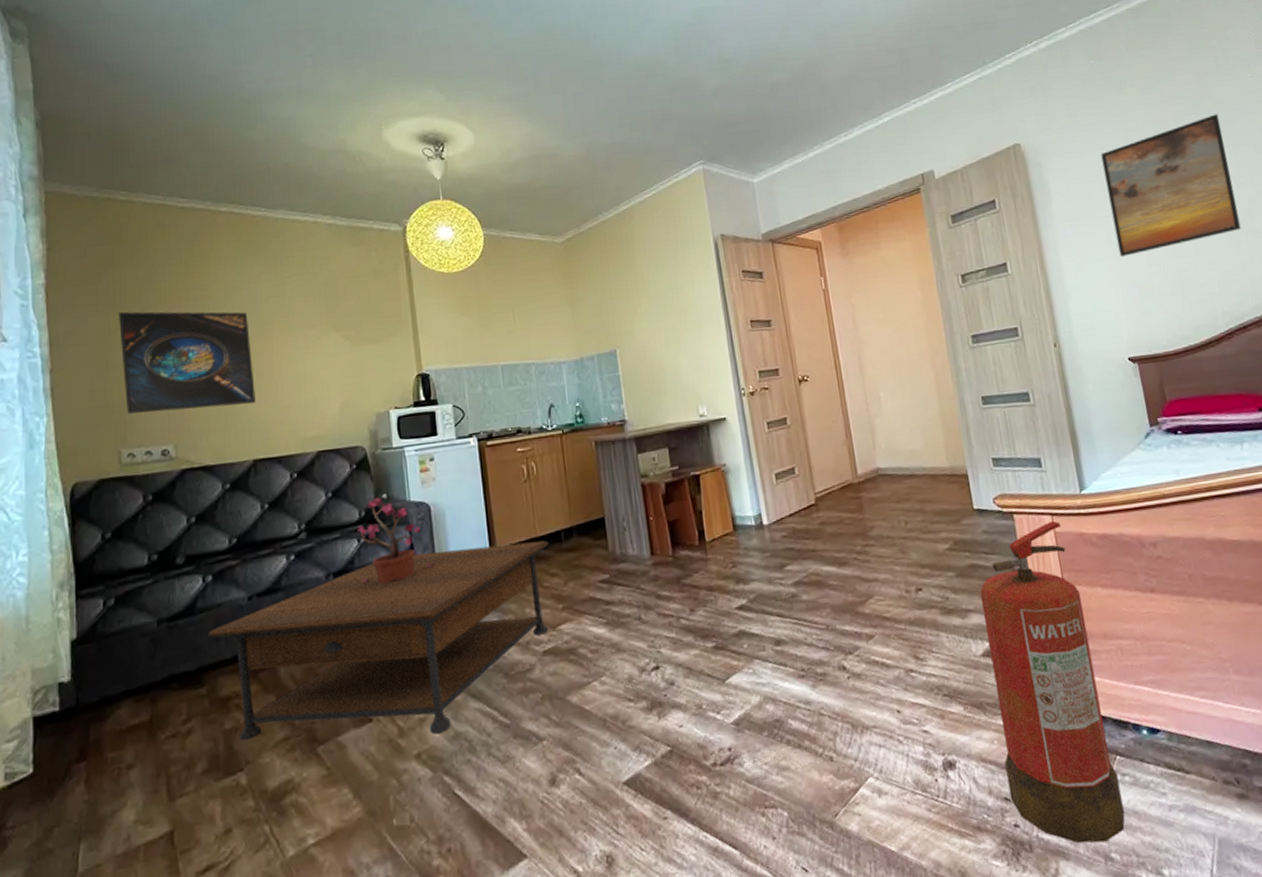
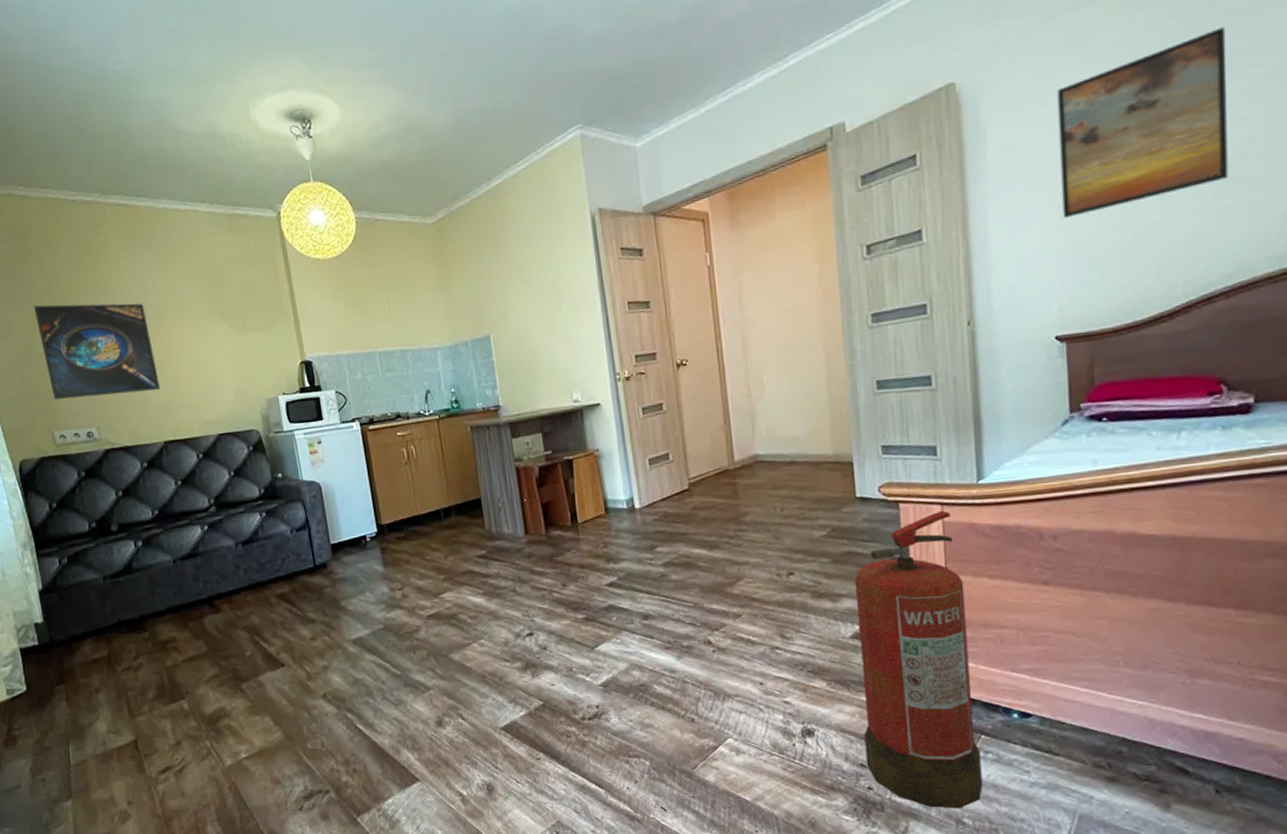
coffee table: present [207,540,549,741] -> none [144,518,431,679]
potted plant: present [357,497,434,585] -> none [259,476,328,553]

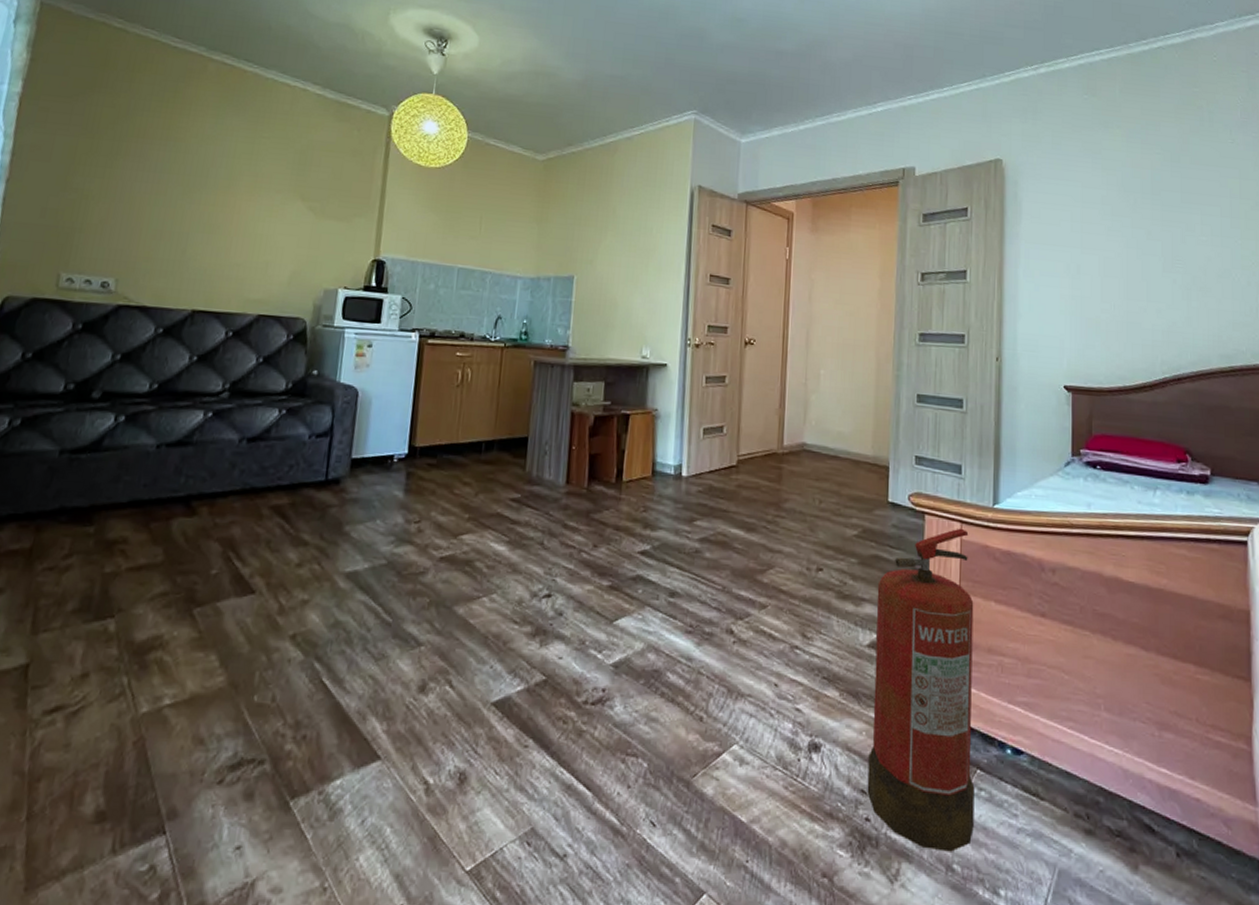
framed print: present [34,303,160,400] -> none [75,136,218,255]
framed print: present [1057,26,1228,218] -> none [1075,170,1194,288]

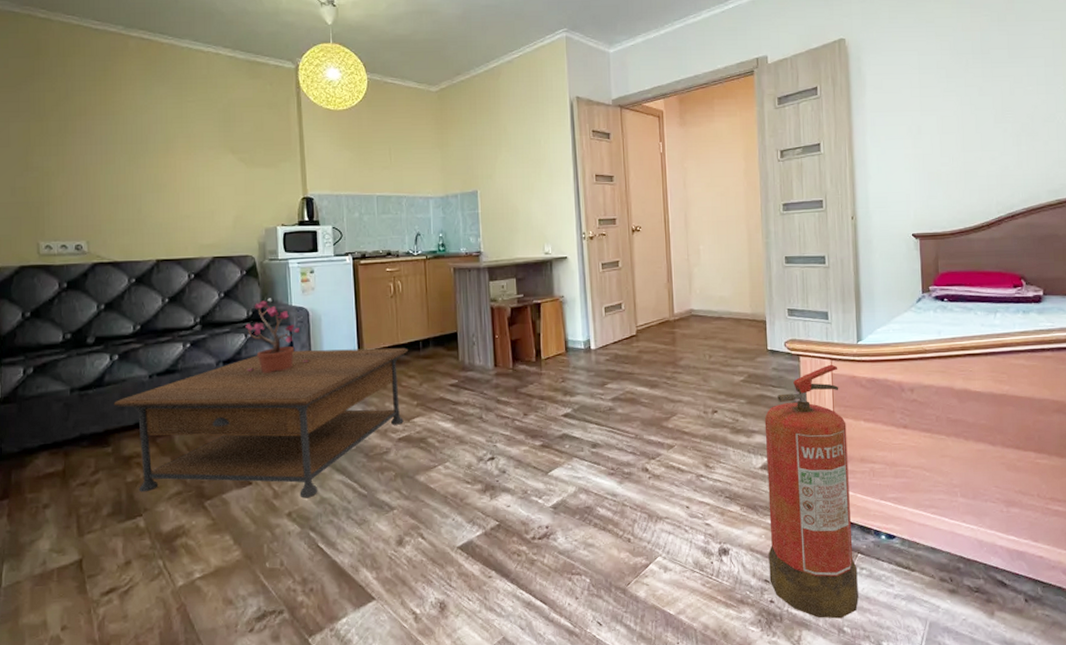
coffee table: none [107,435,469,618] -> present [113,347,409,497]
potted plant: none [273,372,350,460] -> present [245,301,310,374]

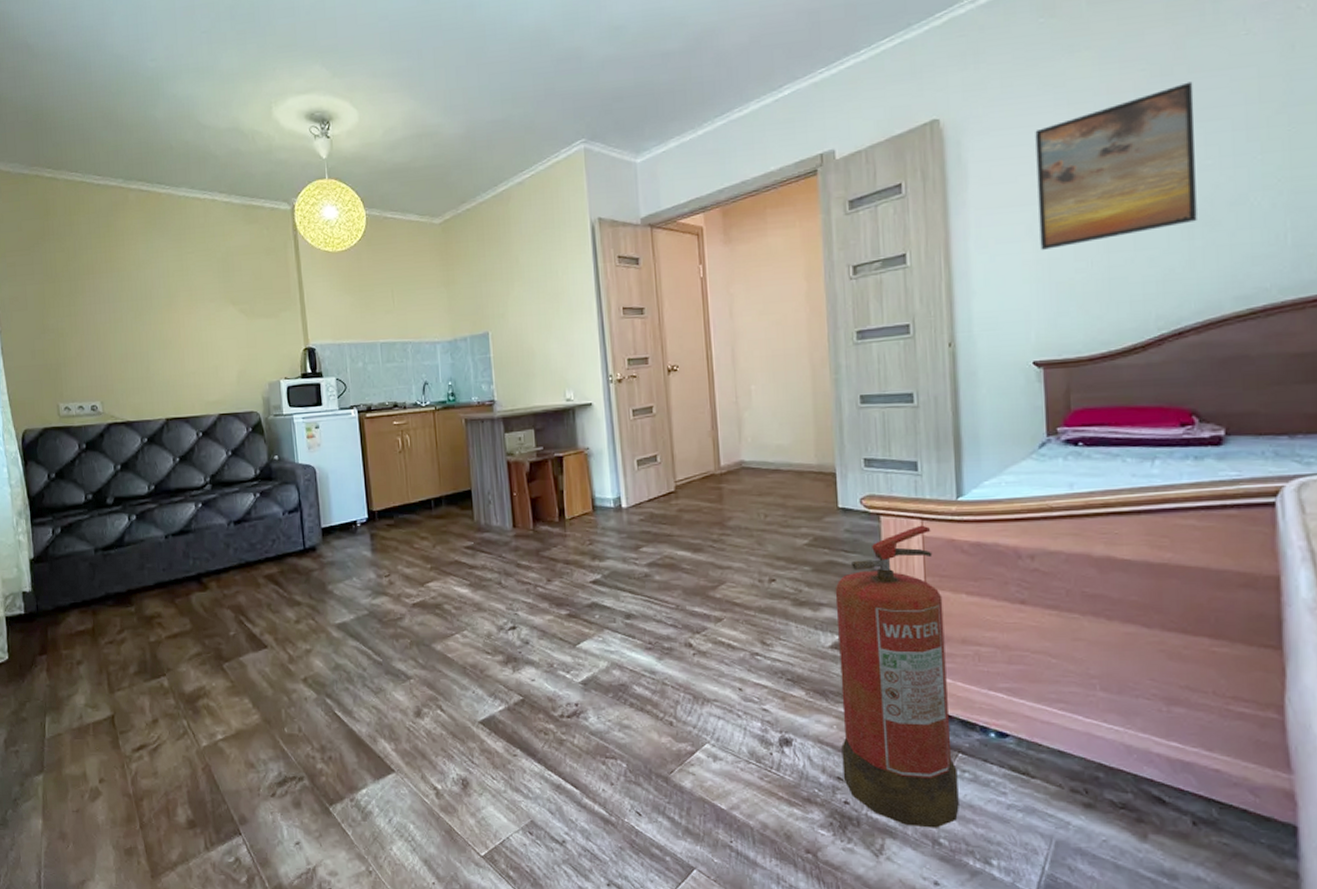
coffee table: present [113,347,409,497] -> none [134,506,420,663]
potted plant: present [245,301,310,374] -> none [254,458,319,534]
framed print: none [913,27,1023,147] -> present [1035,81,1197,250]

